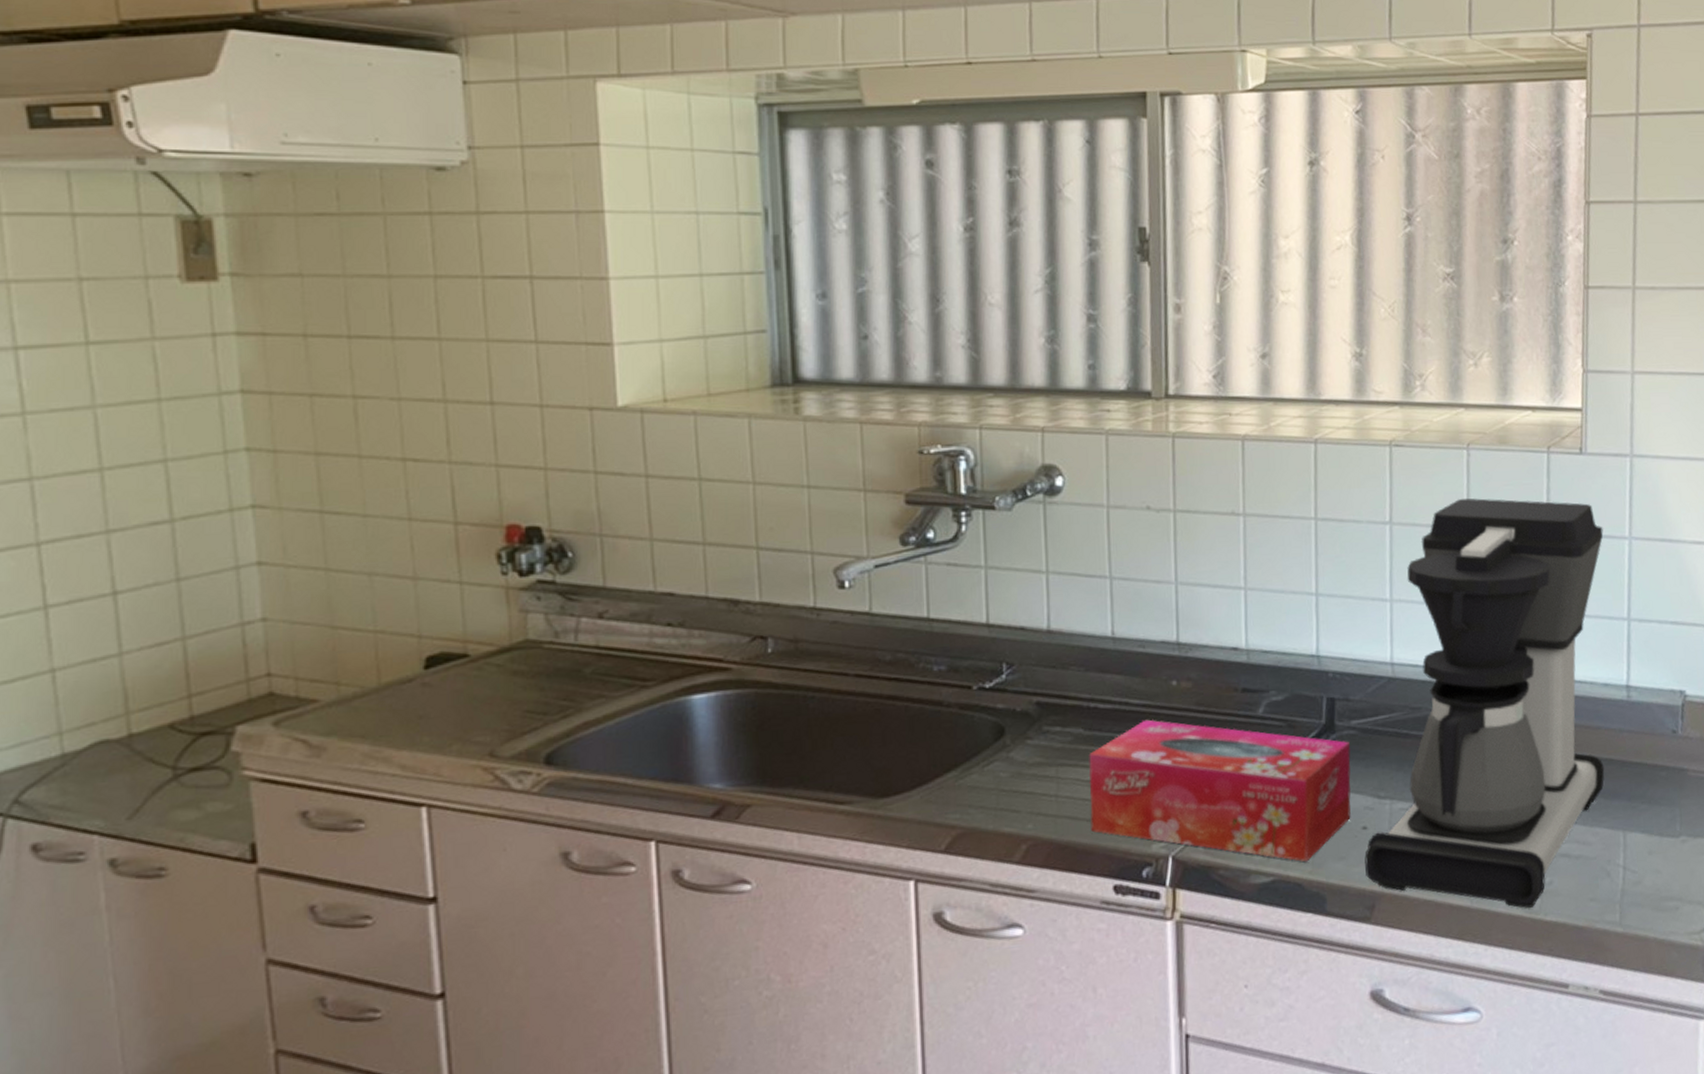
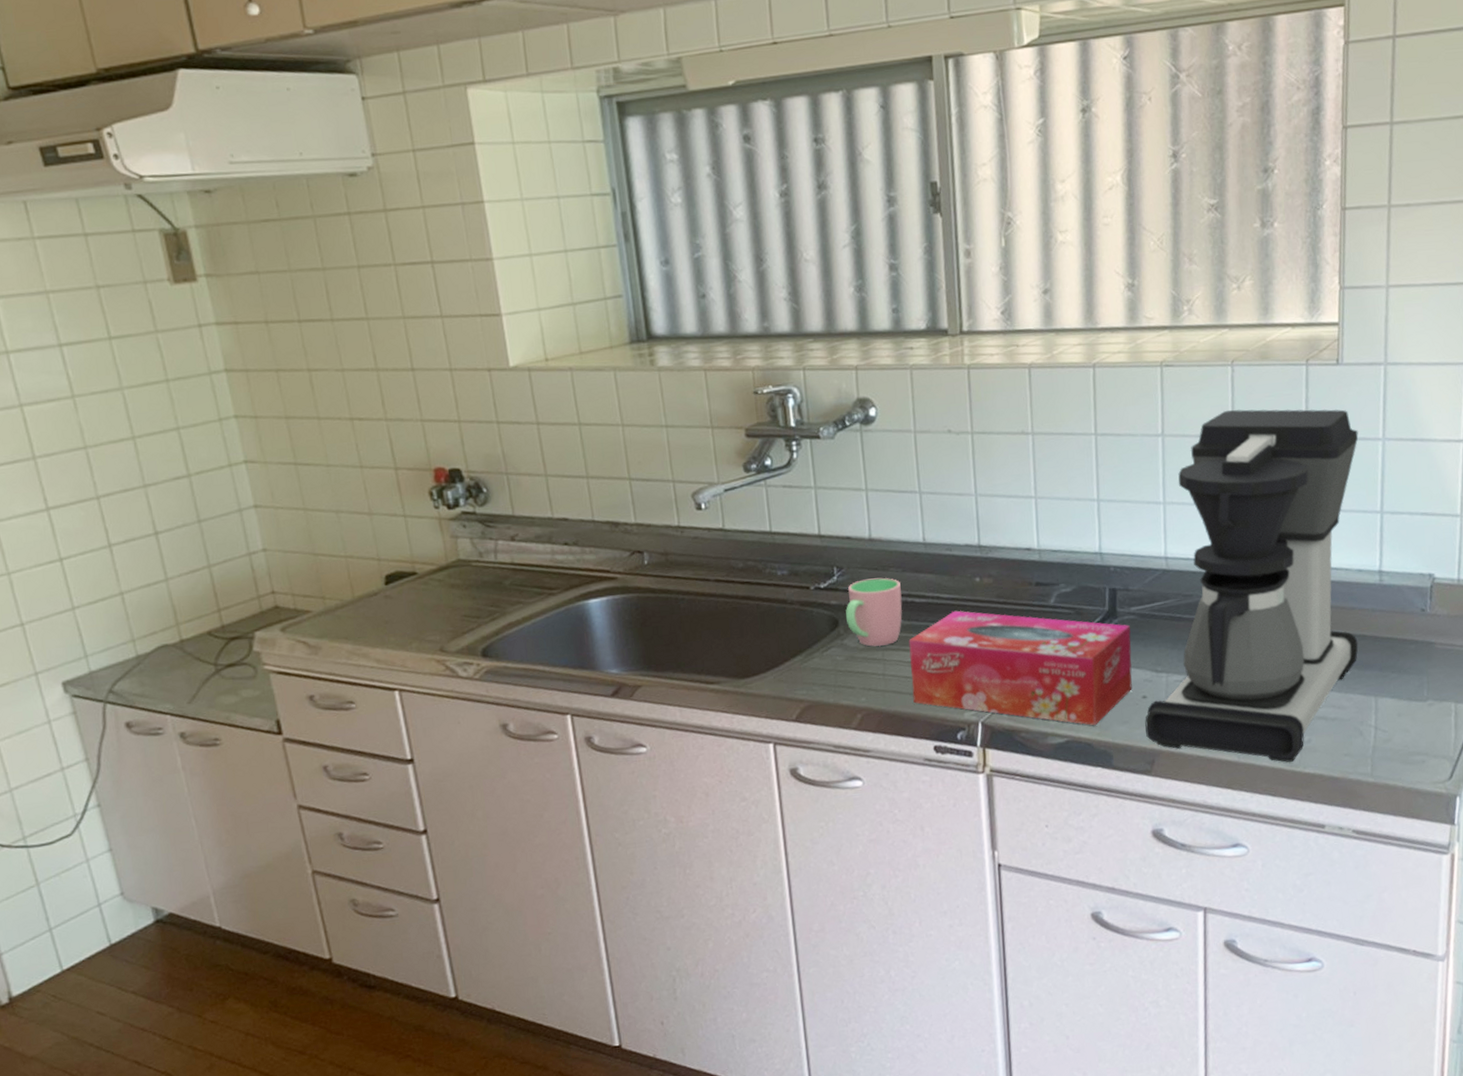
cup: none [1014,677,1083,762] -> present [846,577,902,647]

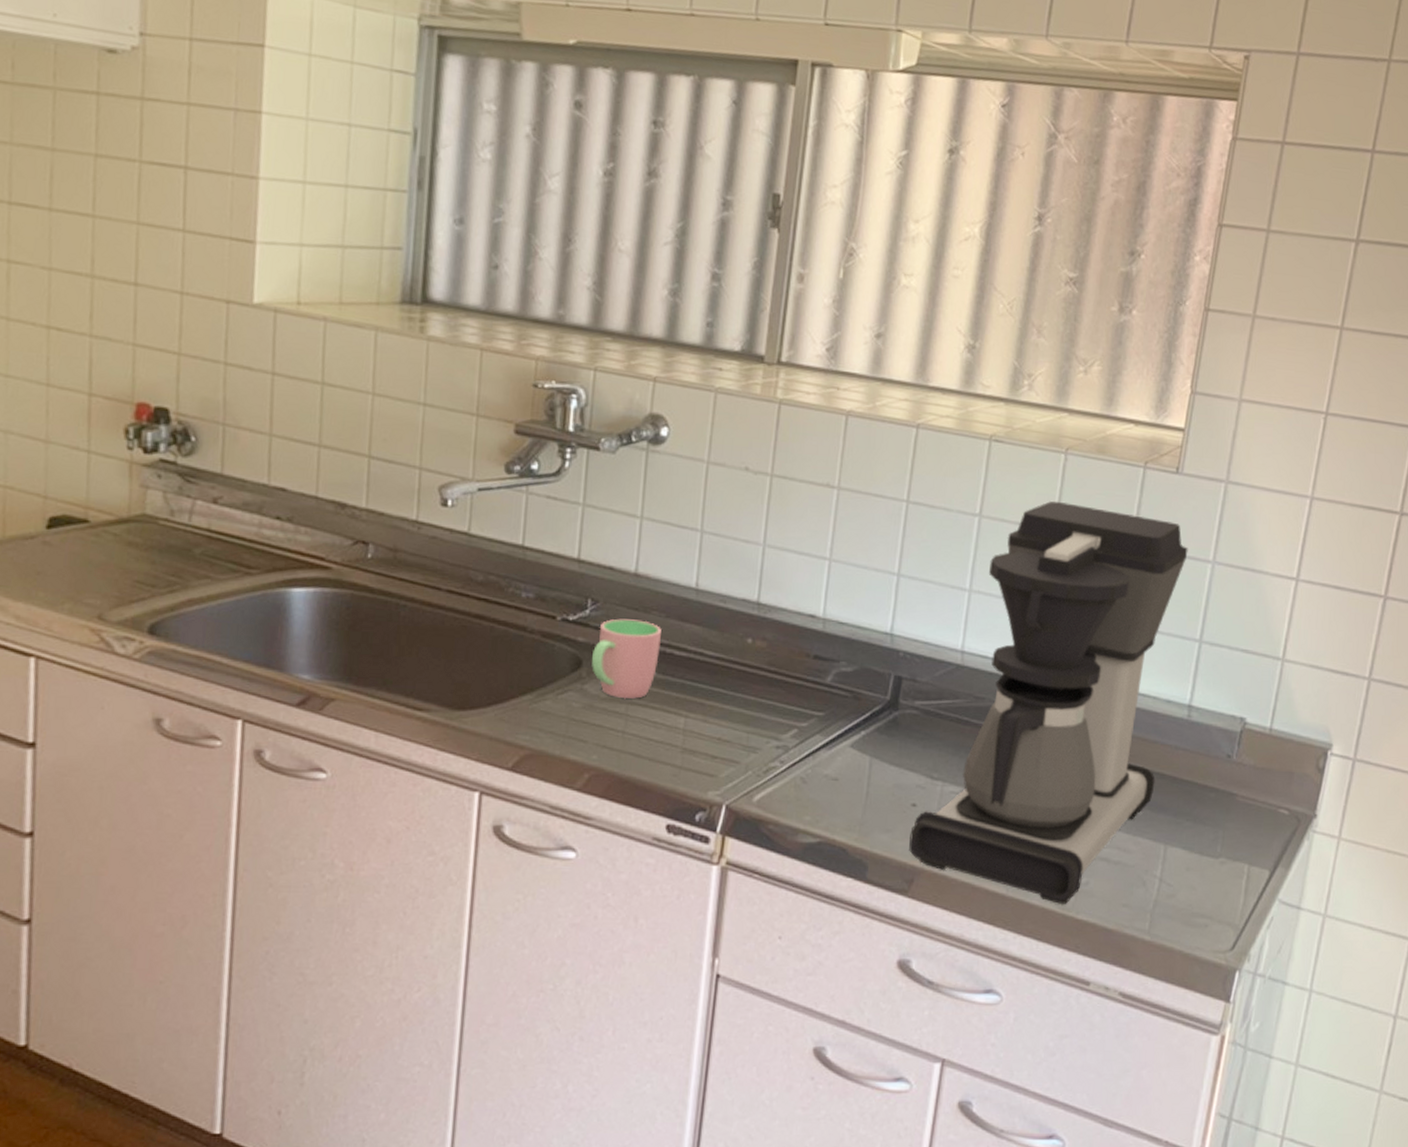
tissue box: present [908,610,1132,726] -> none [652,671,911,829]

